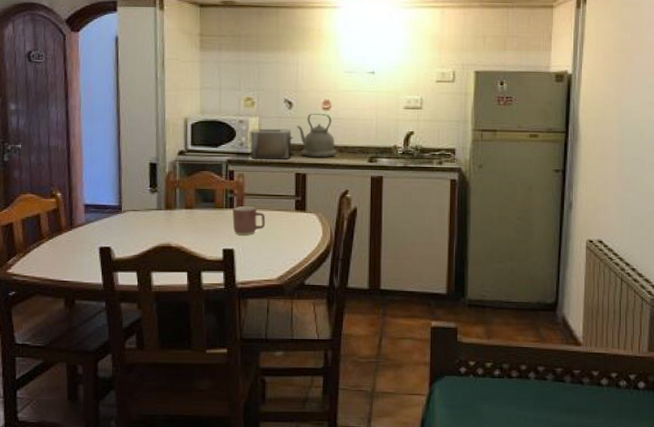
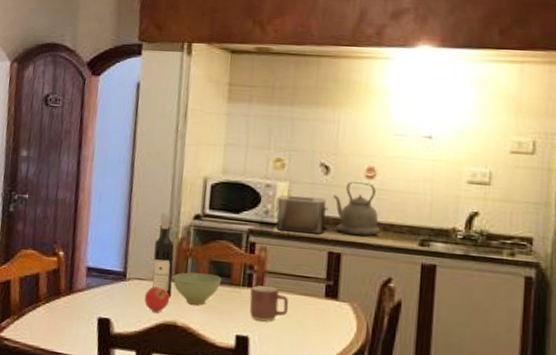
fruit: none [140,216,163,237] -> present [144,286,170,312]
bottle: none [144,151,164,224] -> present [152,212,175,298]
bowl: none [163,200,207,228] -> present [172,272,222,305]

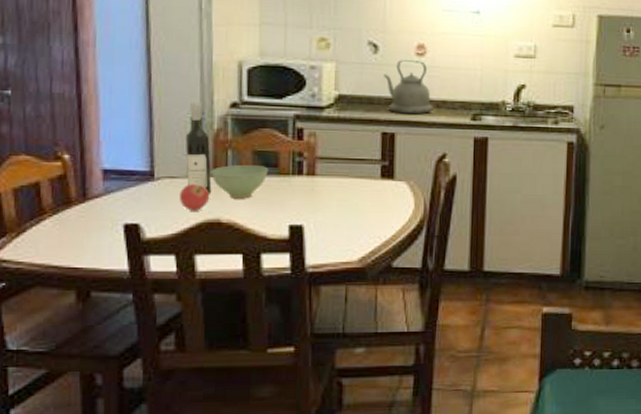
mug: present [249,285,289,322] -> none [301,171,344,208]
toaster: present [276,194,328,236] -> none [324,76,379,117]

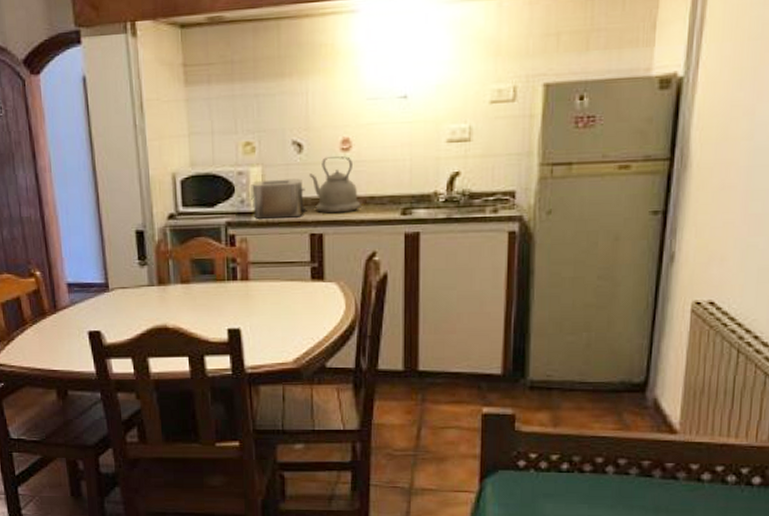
fruit: present [180,184,210,211] -> none [131,293,157,318]
bottle: present [185,102,212,194] -> none [131,216,158,302]
bowl: present [211,164,269,199] -> none [156,272,206,306]
toaster: none [324,76,379,117] -> present [252,178,306,220]

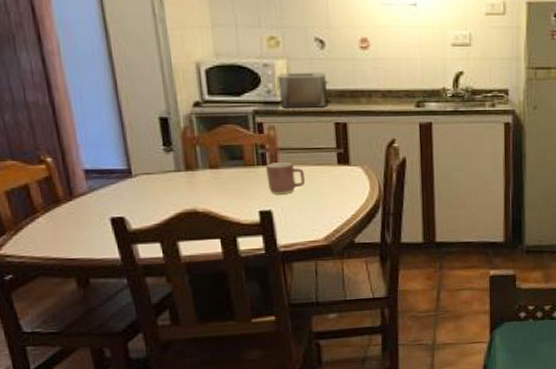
mug: none [236,276,276,312] -> present [266,161,306,195]
kettle: present [309,156,361,214] -> none [332,54,380,105]

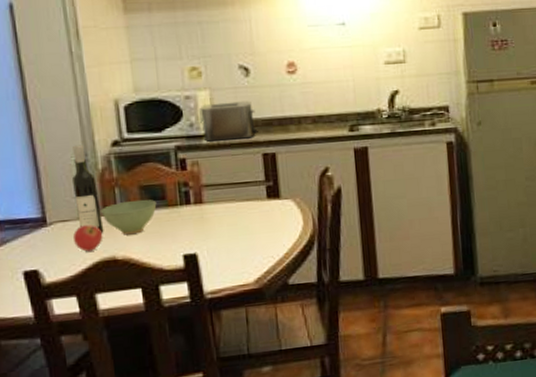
bottle: none [155,103,186,187] -> present [71,145,104,233]
fruit: none [157,178,185,203] -> present [73,225,103,252]
bowl: none [183,158,235,190] -> present [101,199,157,235]
mug: present [266,161,306,195] -> none [190,198,233,236]

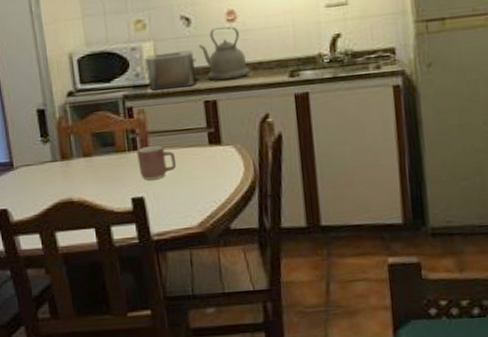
bottle: present [71,145,104,233] -> none [33,96,62,177]
fruit: present [73,225,103,252] -> none [36,169,61,194]
bowl: present [101,199,157,235] -> none [59,145,107,179]
mug: none [190,198,233,236] -> present [137,145,177,181]
kettle: none [258,79,311,134] -> present [199,27,251,81]

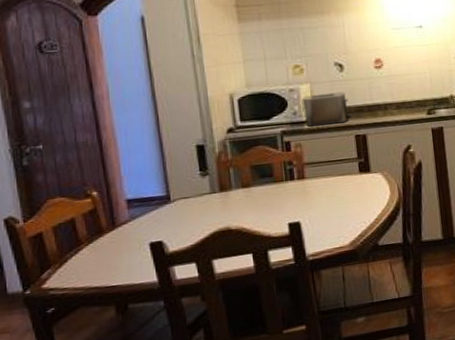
mug: present [137,145,177,181] -> none [294,174,331,207]
kettle: present [199,27,251,81] -> none [351,72,395,118]

